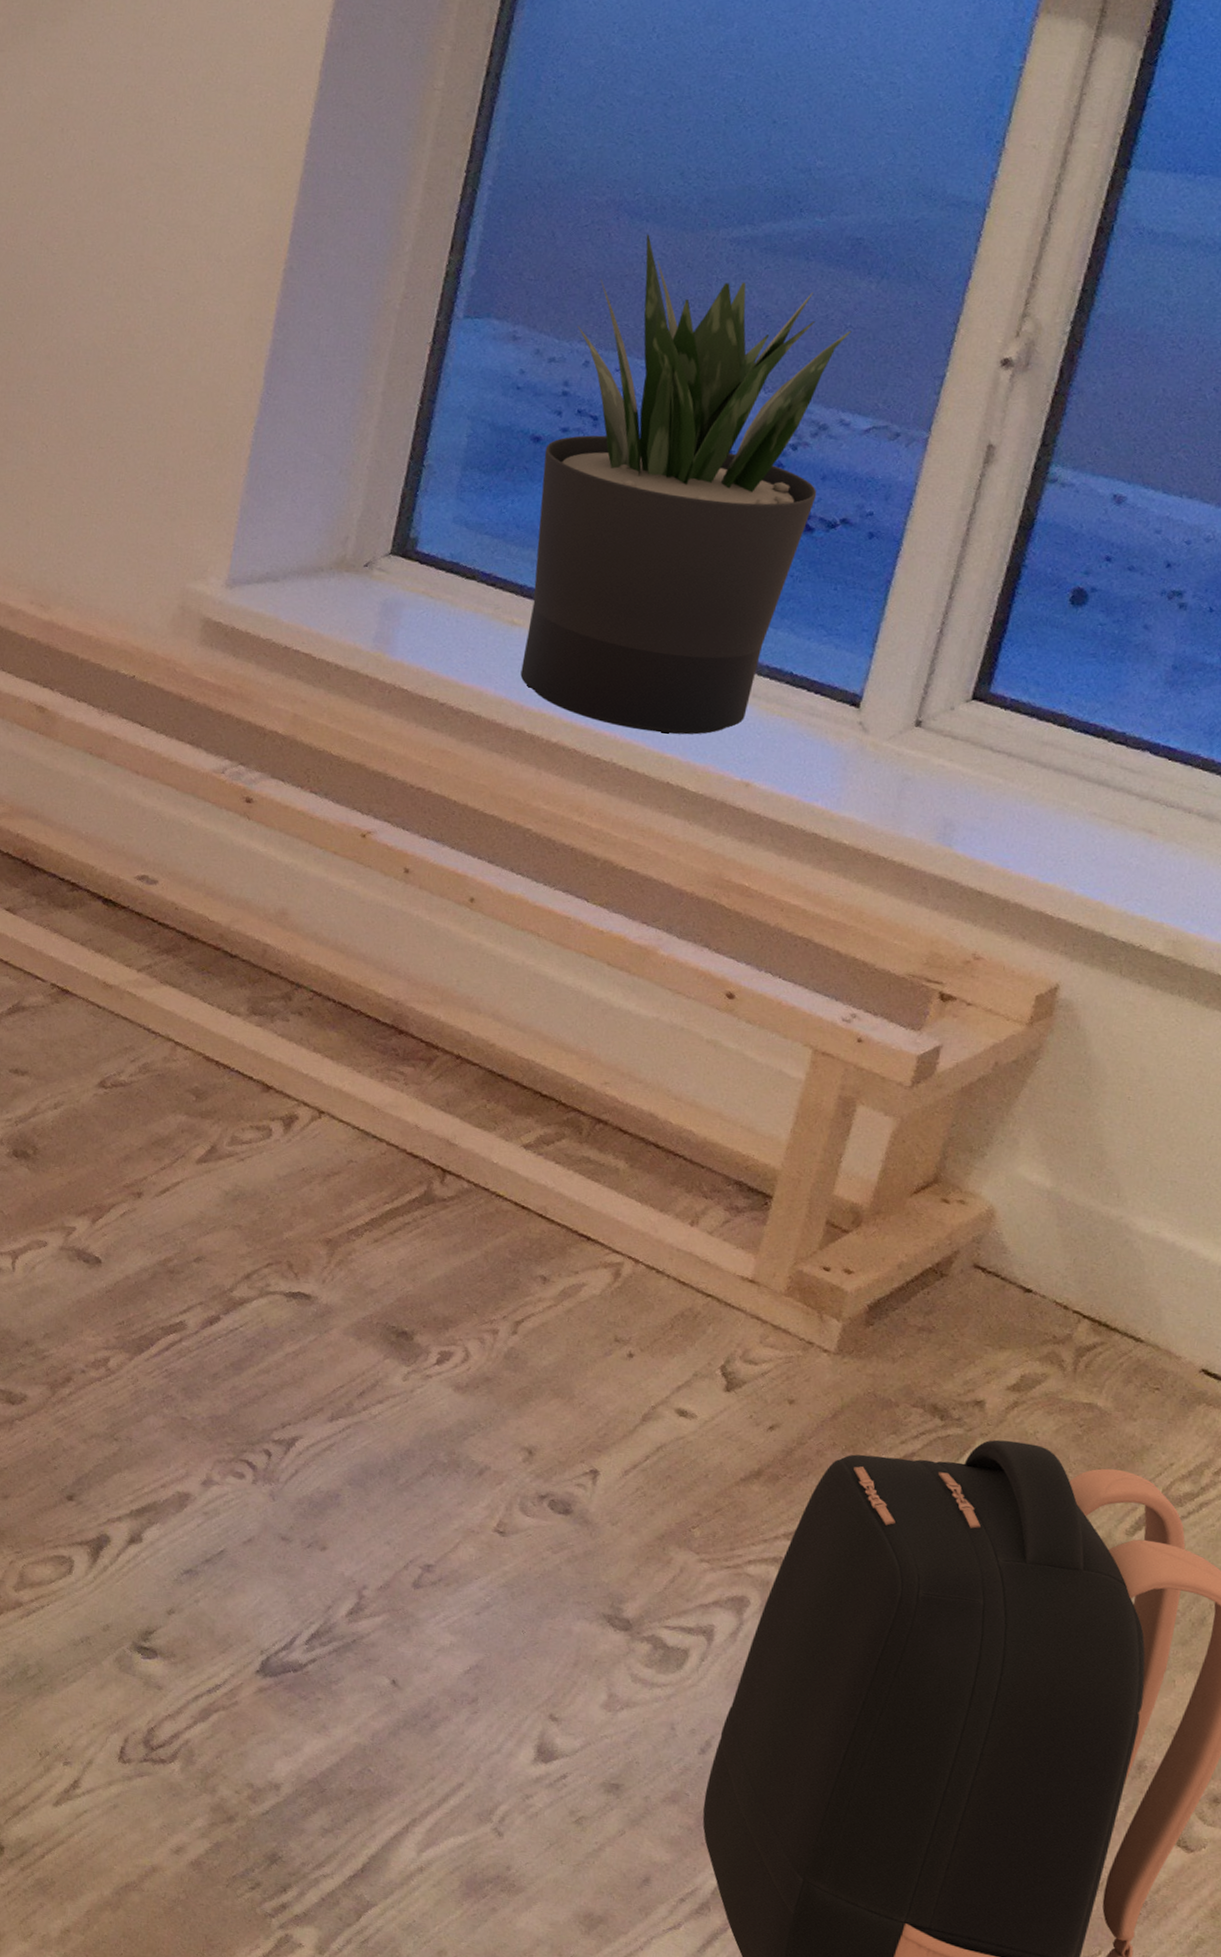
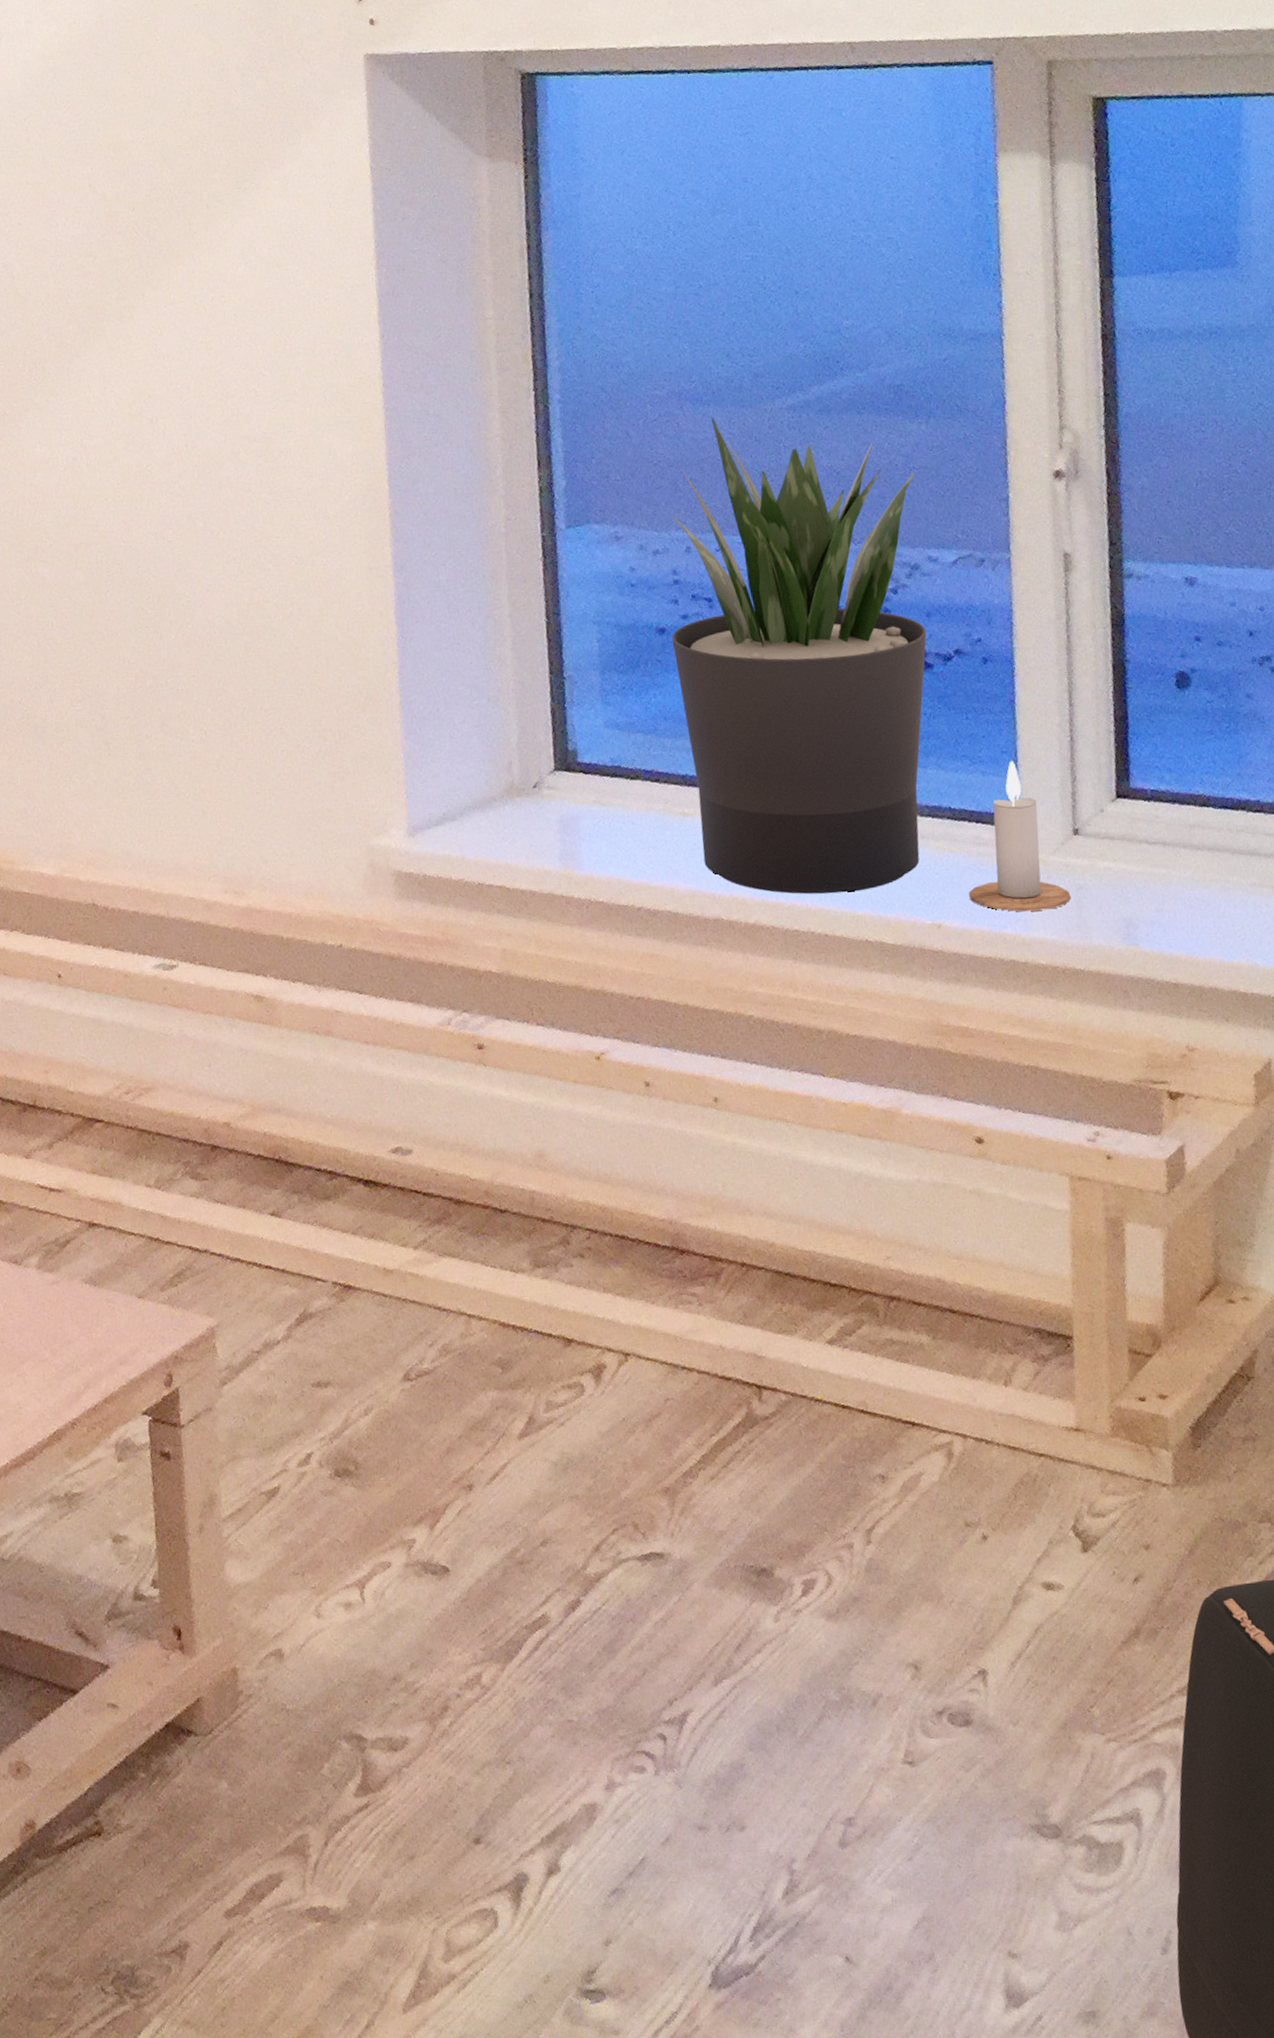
candle: none [787,639,895,793] -> present [969,760,1071,912]

